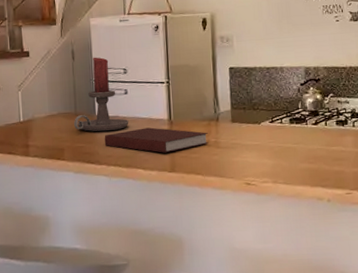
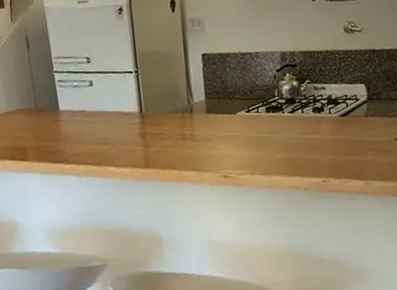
candle holder: present [74,57,129,132] -> none [35,44,97,129]
notebook: present [104,127,209,153] -> none [70,121,183,149]

